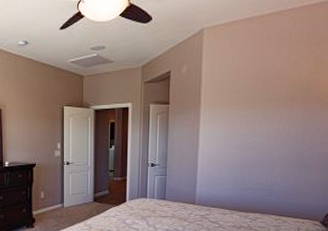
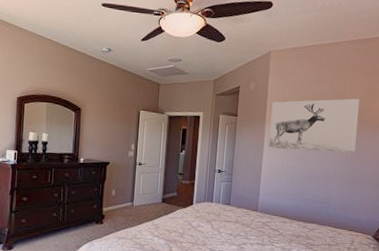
wall art: none [204,73,305,137] -> present [268,98,359,153]

